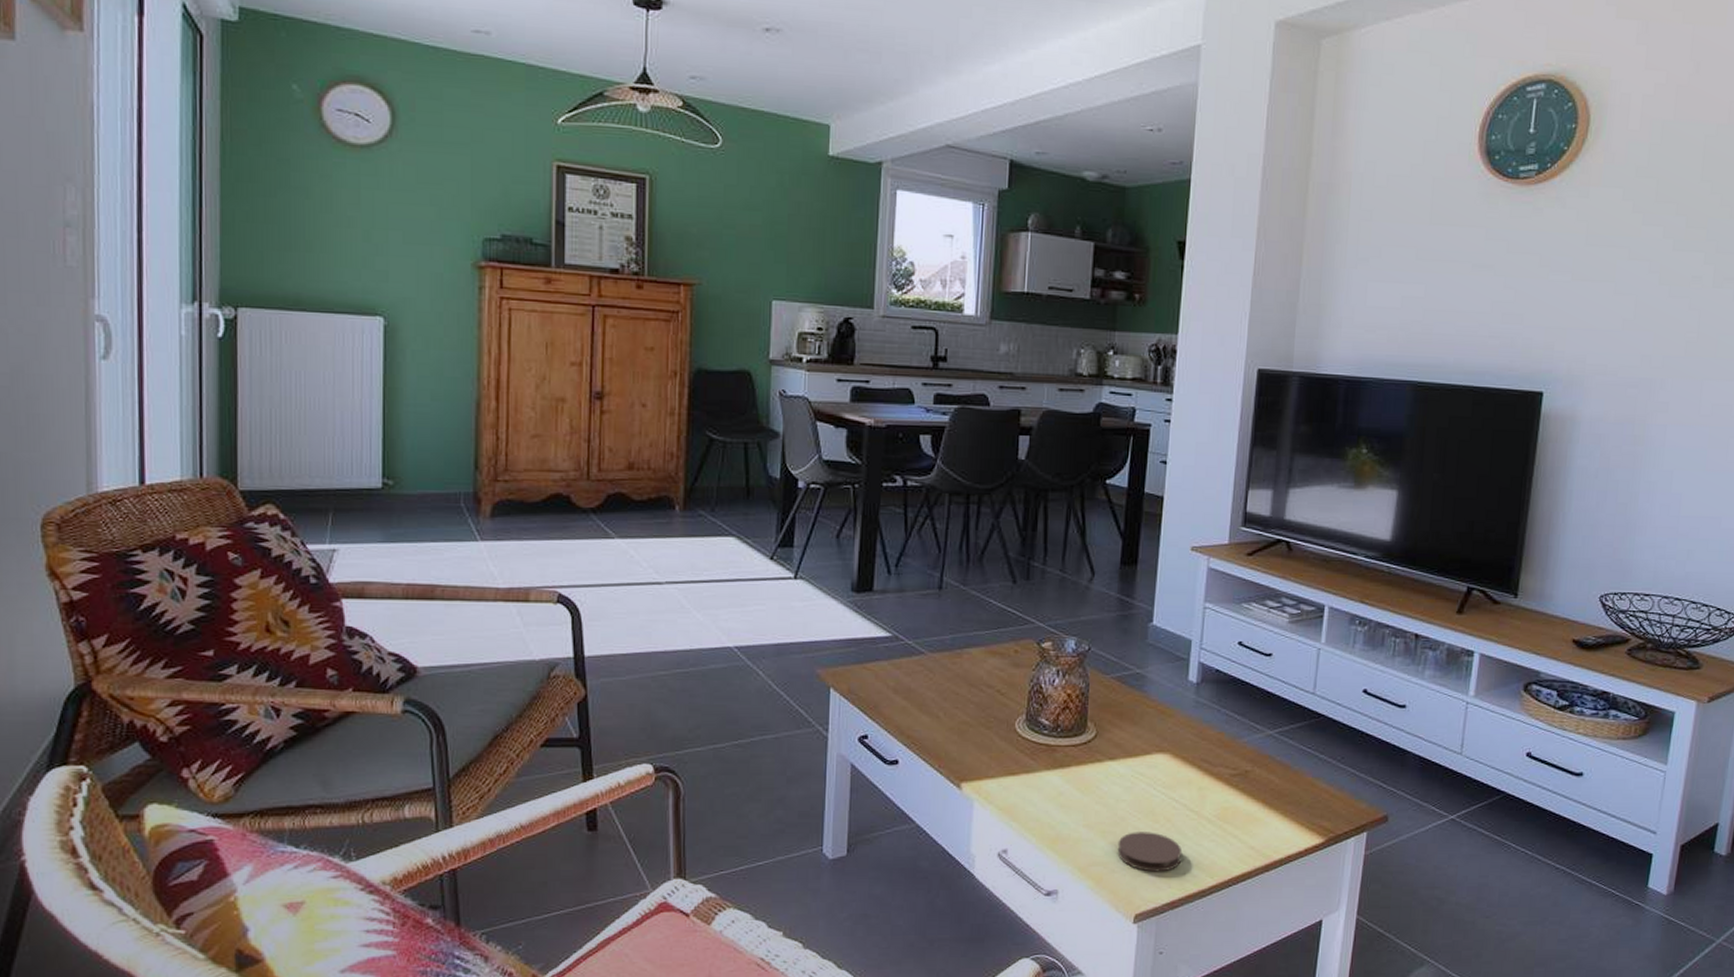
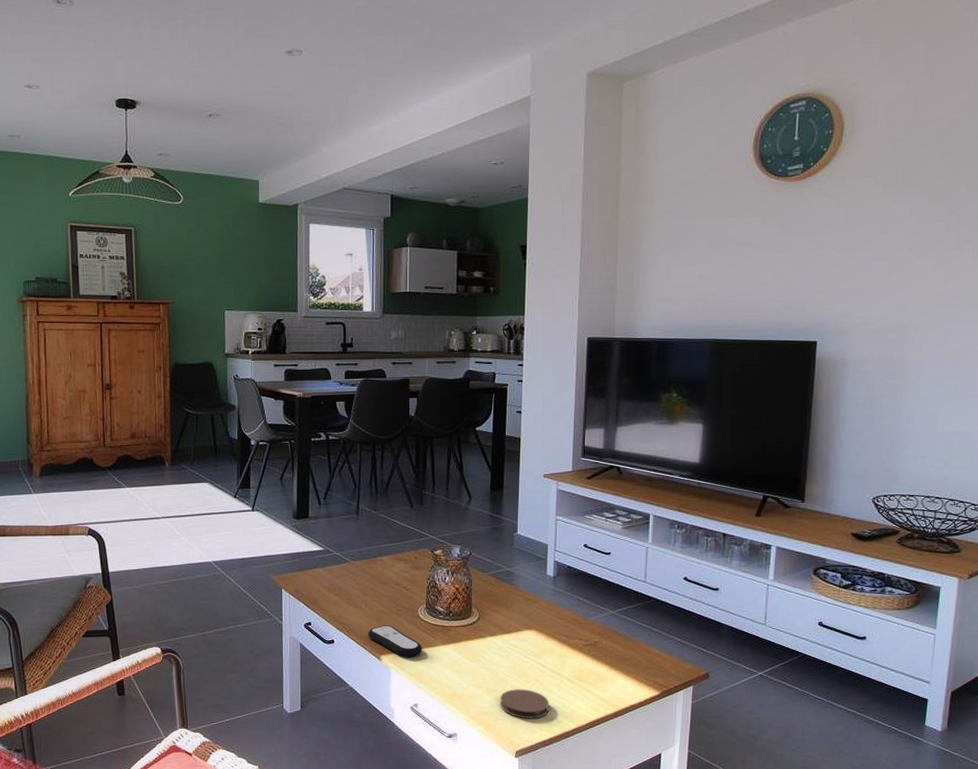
remote control: none [945,742,1018,785] -> present [367,625,422,657]

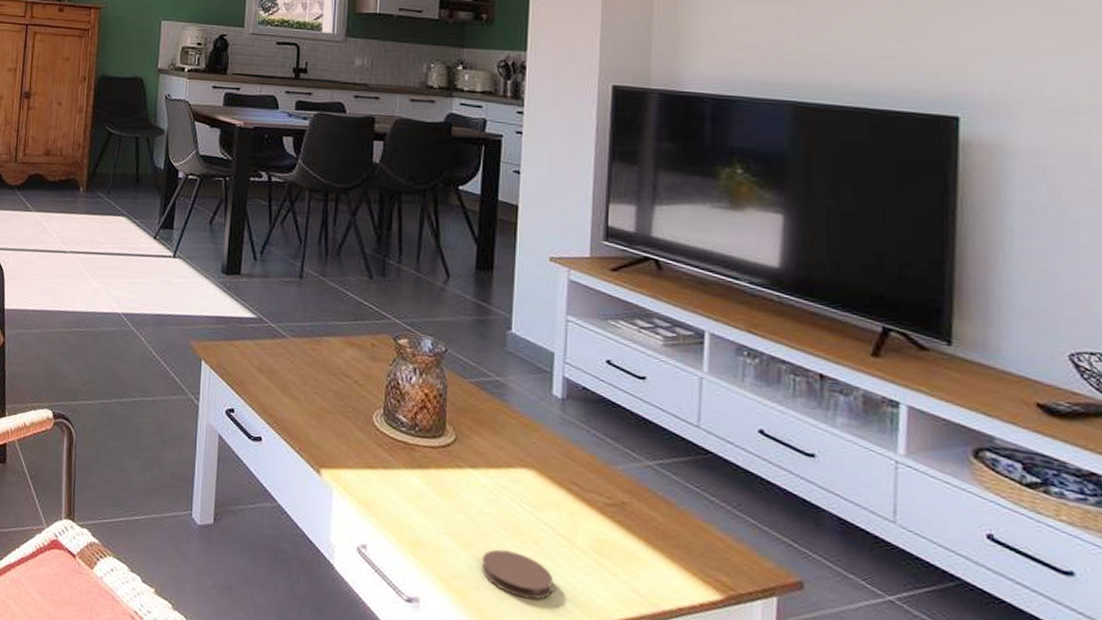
remote control: present [367,625,422,657] -> none [305,428,376,478]

